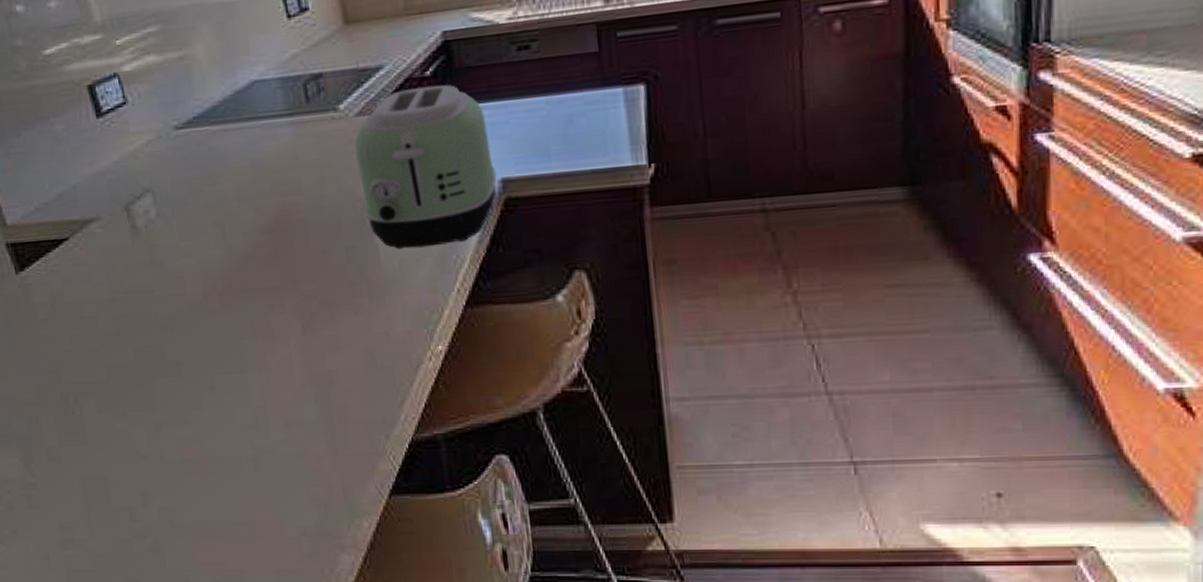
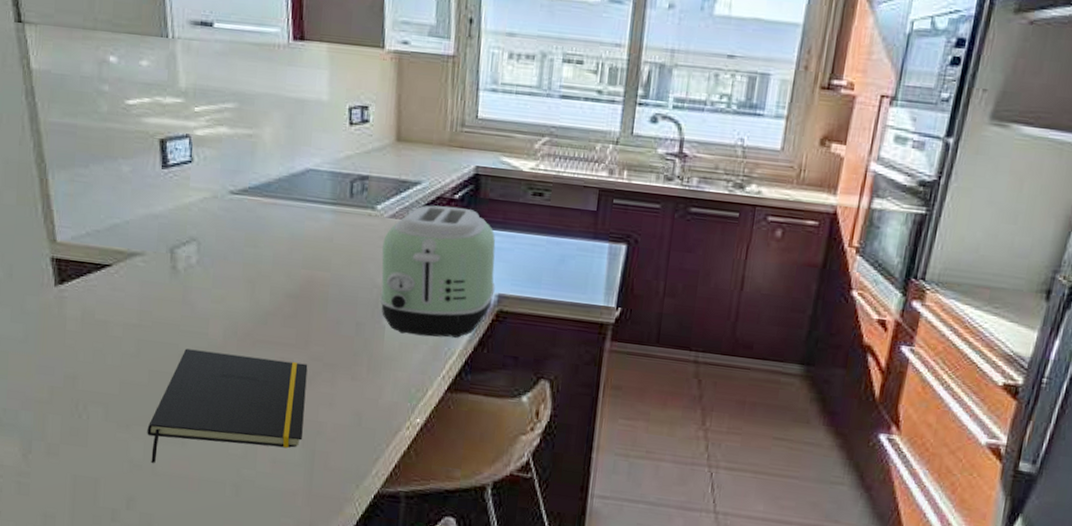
notepad: none [145,306,314,450] -> present [147,348,308,463]

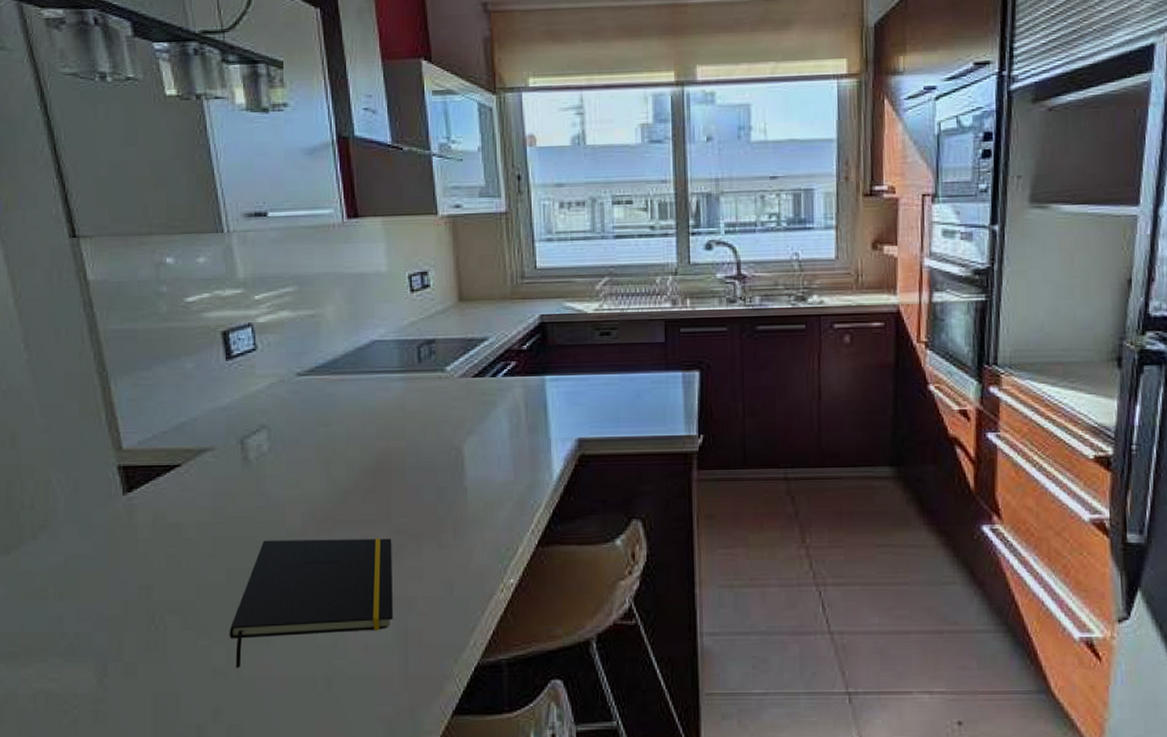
toaster: present [379,205,496,338] -> none [456,357,574,493]

